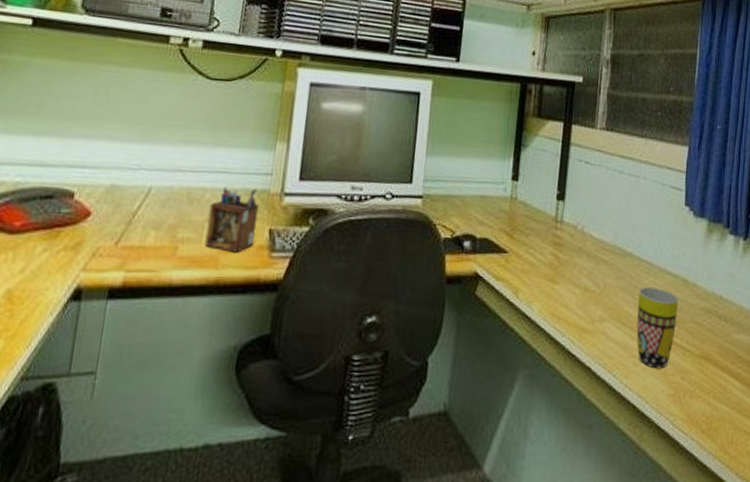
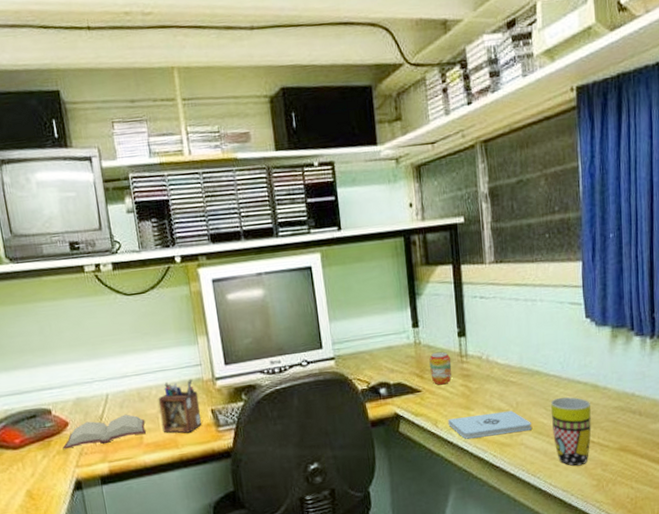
hardback book: none [73,215,187,247] -> present [62,414,146,450]
beverage can: none [521,211,545,250] -> present [429,351,452,385]
notepad: none [529,290,616,319] -> present [448,410,532,439]

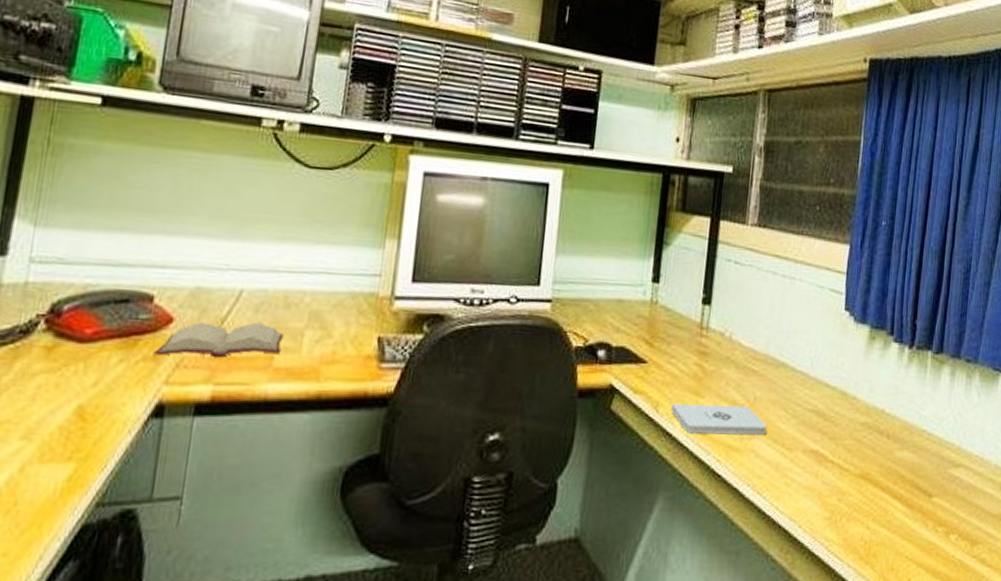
desk organizer: present [158,378,201,433] -> none [304,288,367,363]
beverage can: present [429,351,452,385] -> none [662,317,689,359]
mug: present [551,397,592,466] -> none [789,400,836,490]

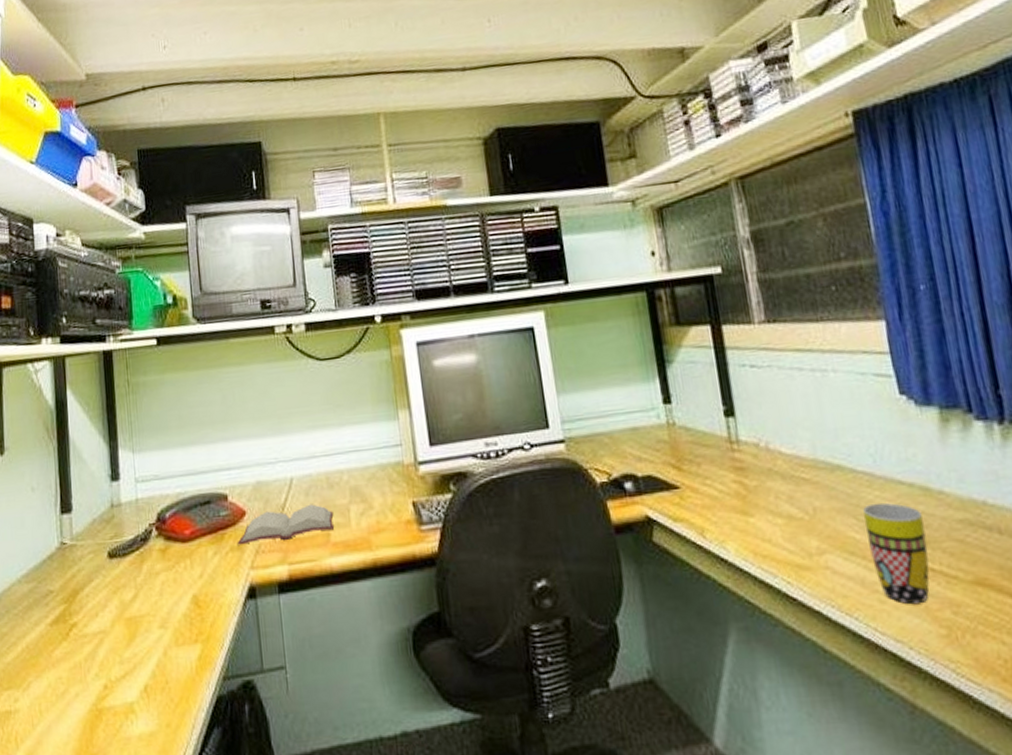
notepad: present [671,404,767,436] -> none [719,518,839,557]
mug: none [789,400,836,490] -> present [863,503,930,605]

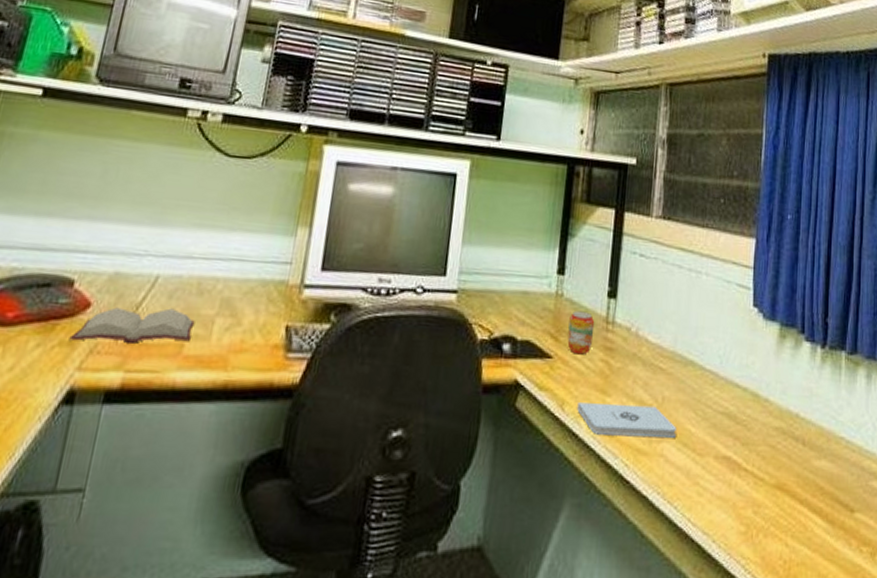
beverage can: none [688,435,720,480] -> present [567,310,595,355]
notepad: none [719,518,839,557] -> present [577,402,676,439]
mug: present [863,503,930,605] -> none [700,401,748,501]

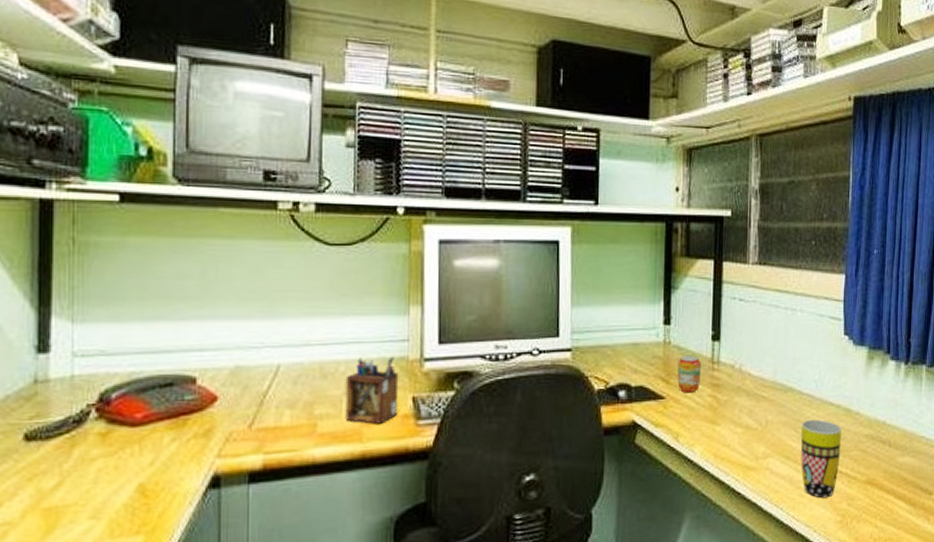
hardback book: present [69,307,195,344] -> none [203,393,324,432]
desk organizer: none [213,276,276,352] -> present [345,356,399,424]
notepad: present [577,402,676,439] -> none [691,429,779,458]
mug: none [700,401,748,501] -> present [801,419,841,498]

